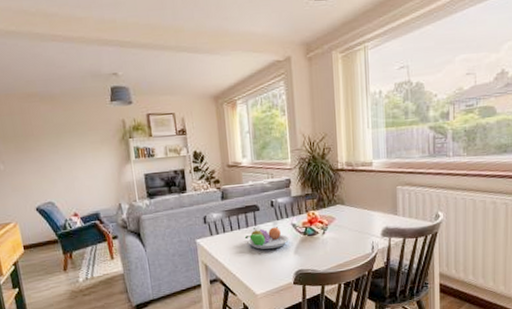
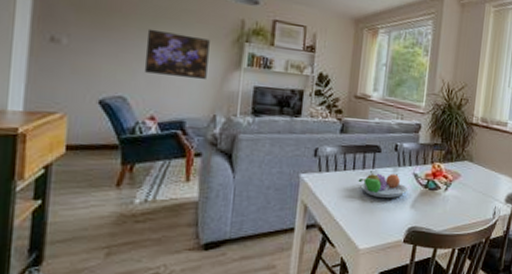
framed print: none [55,142,107,180] -> present [144,28,210,79]

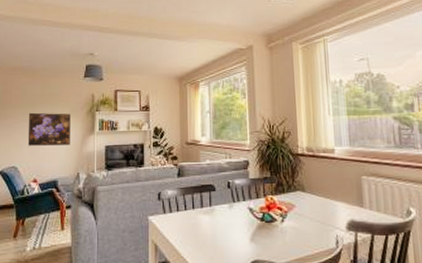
fruit bowl: present [358,171,408,198] -> none [198,209,245,233]

